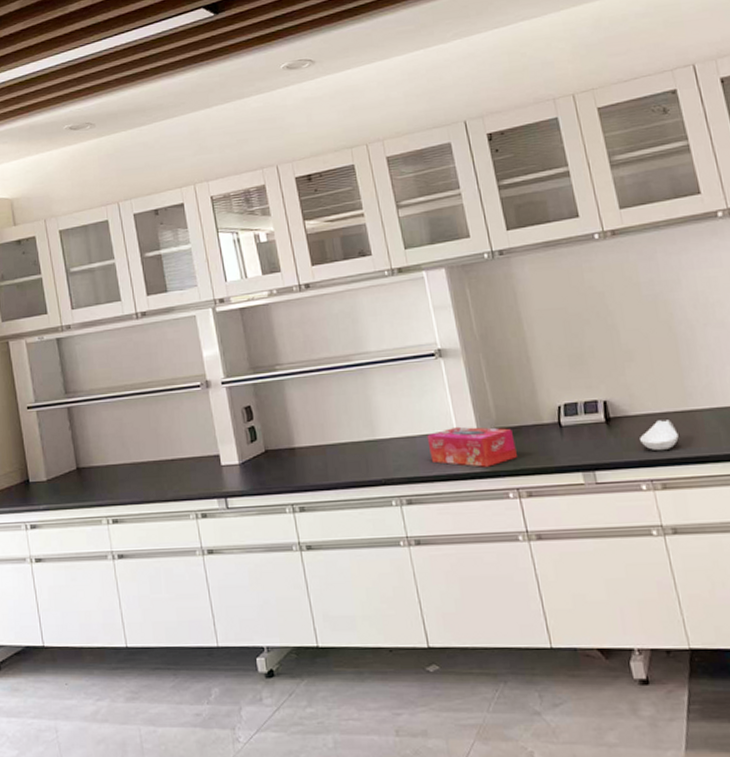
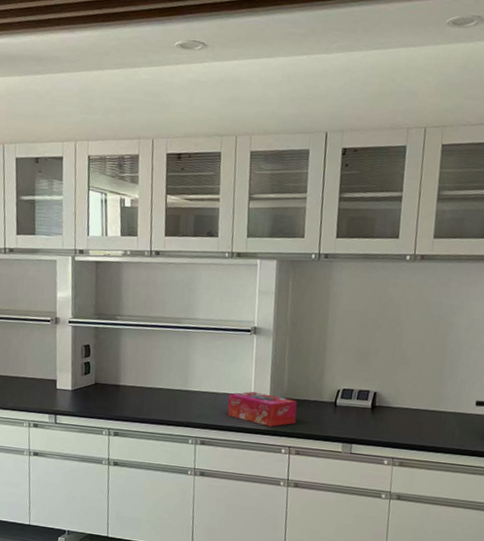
spoon rest: present [640,420,679,451] -> none [393,414,424,438]

